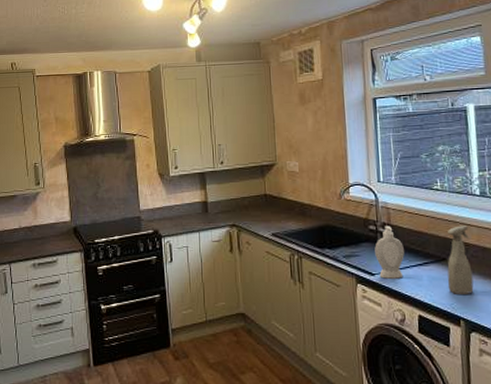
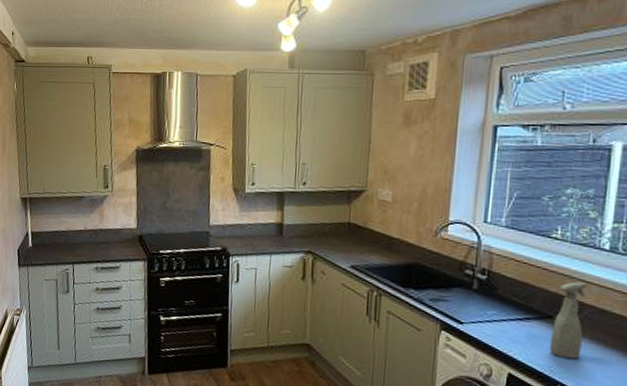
soap bottle: present [374,225,405,279] -> none [467,272,503,331]

